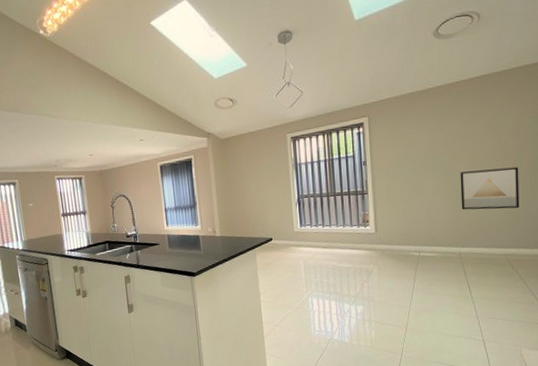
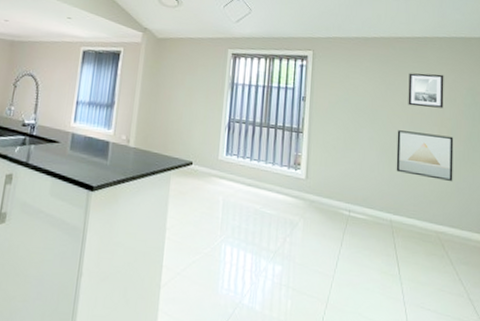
wall art: none [468,109,507,147] -> present [408,73,444,109]

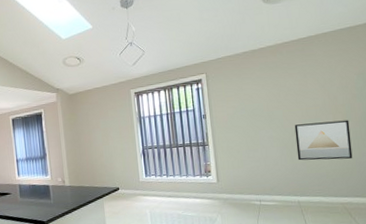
wall art: present [408,73,444,109] -> none [298,66,336,101]

